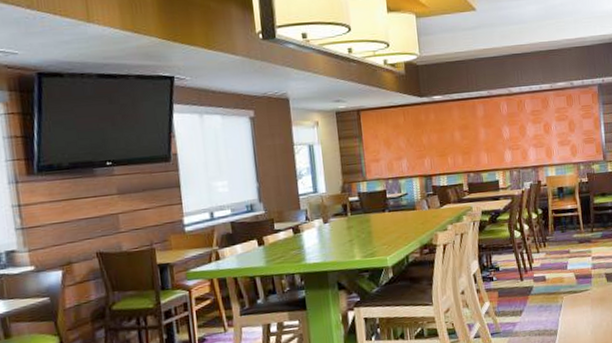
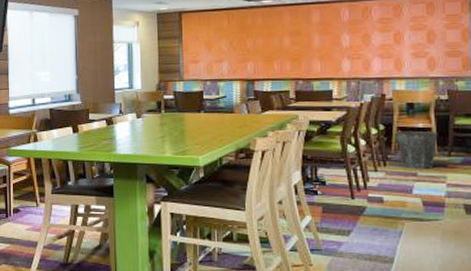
waste bin: none [551,211,583,247] -> present [396,130,438,169]

